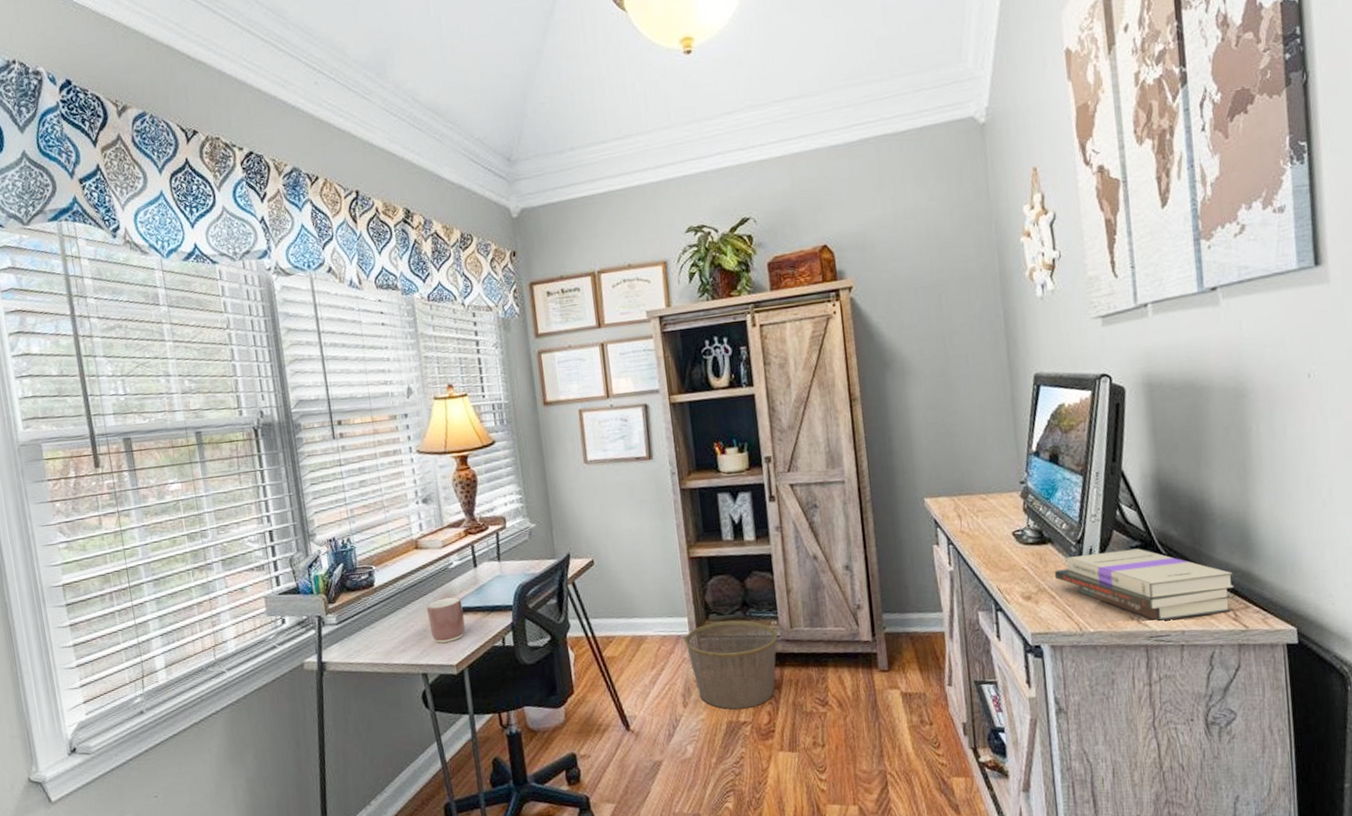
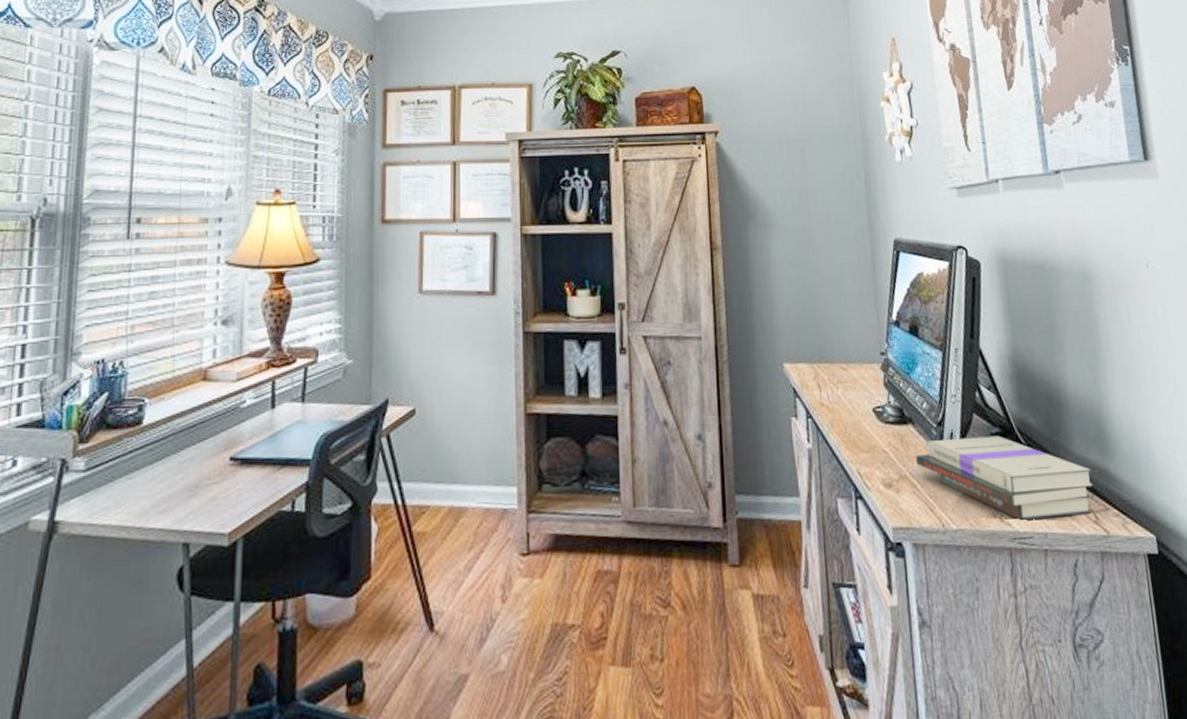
mug: present [426,597,466,643] -> none [203,444,249,503]
basket: present [682,620,779,710] -> none [508,493,619,608]

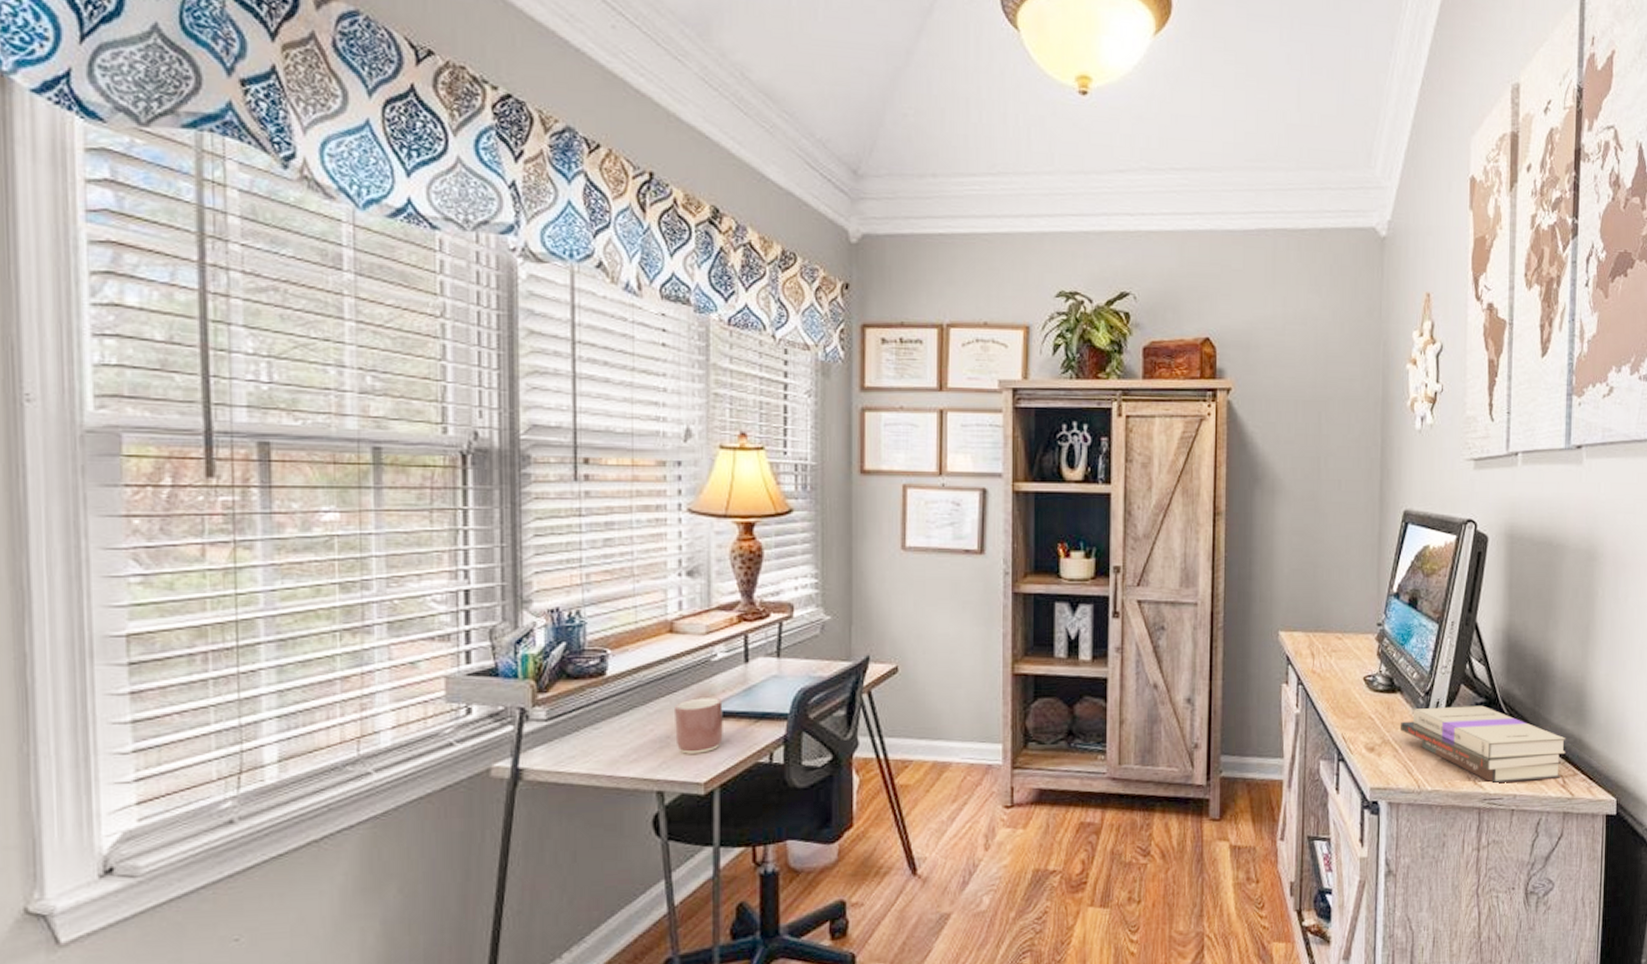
mug: none [203,444,249,503] -> present [673,697,723,754]

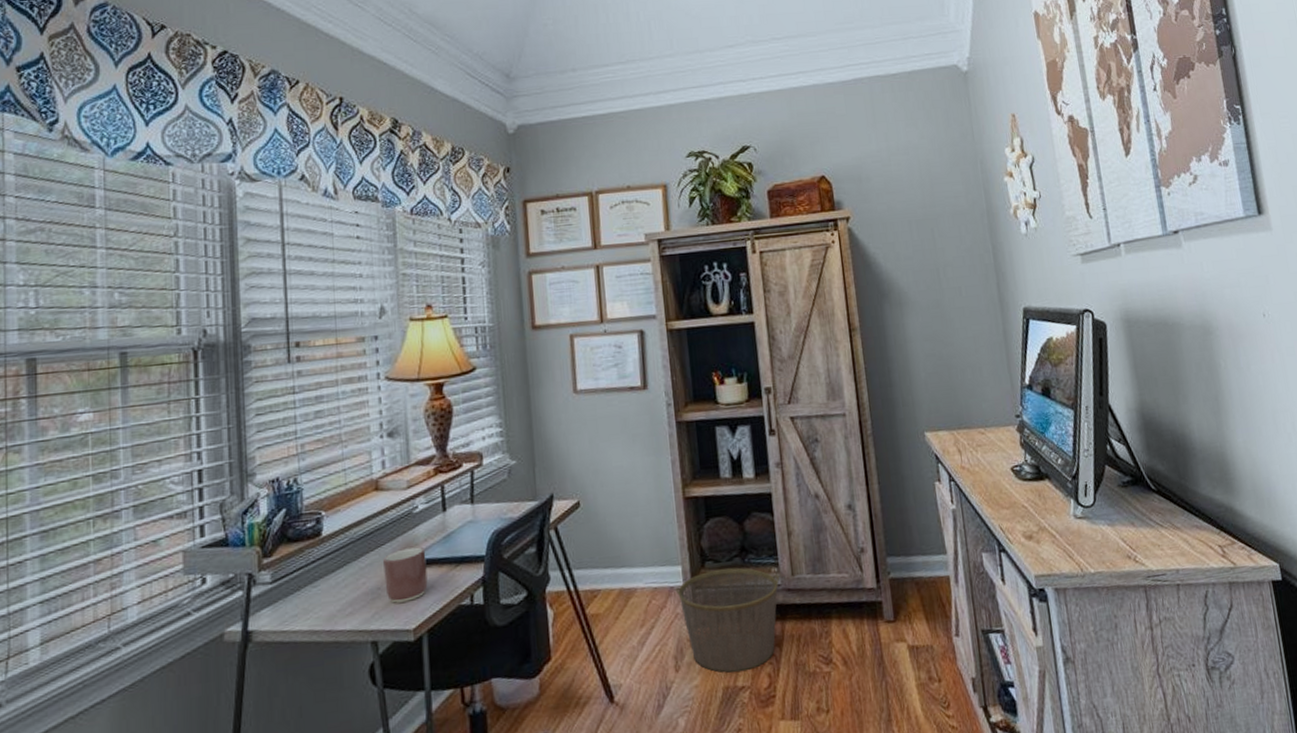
basket: none [993,751,1105,856] -> present [675,567,779,673]
books: present [1401,705,1566,783] -> none [1054,483,1220,560]

